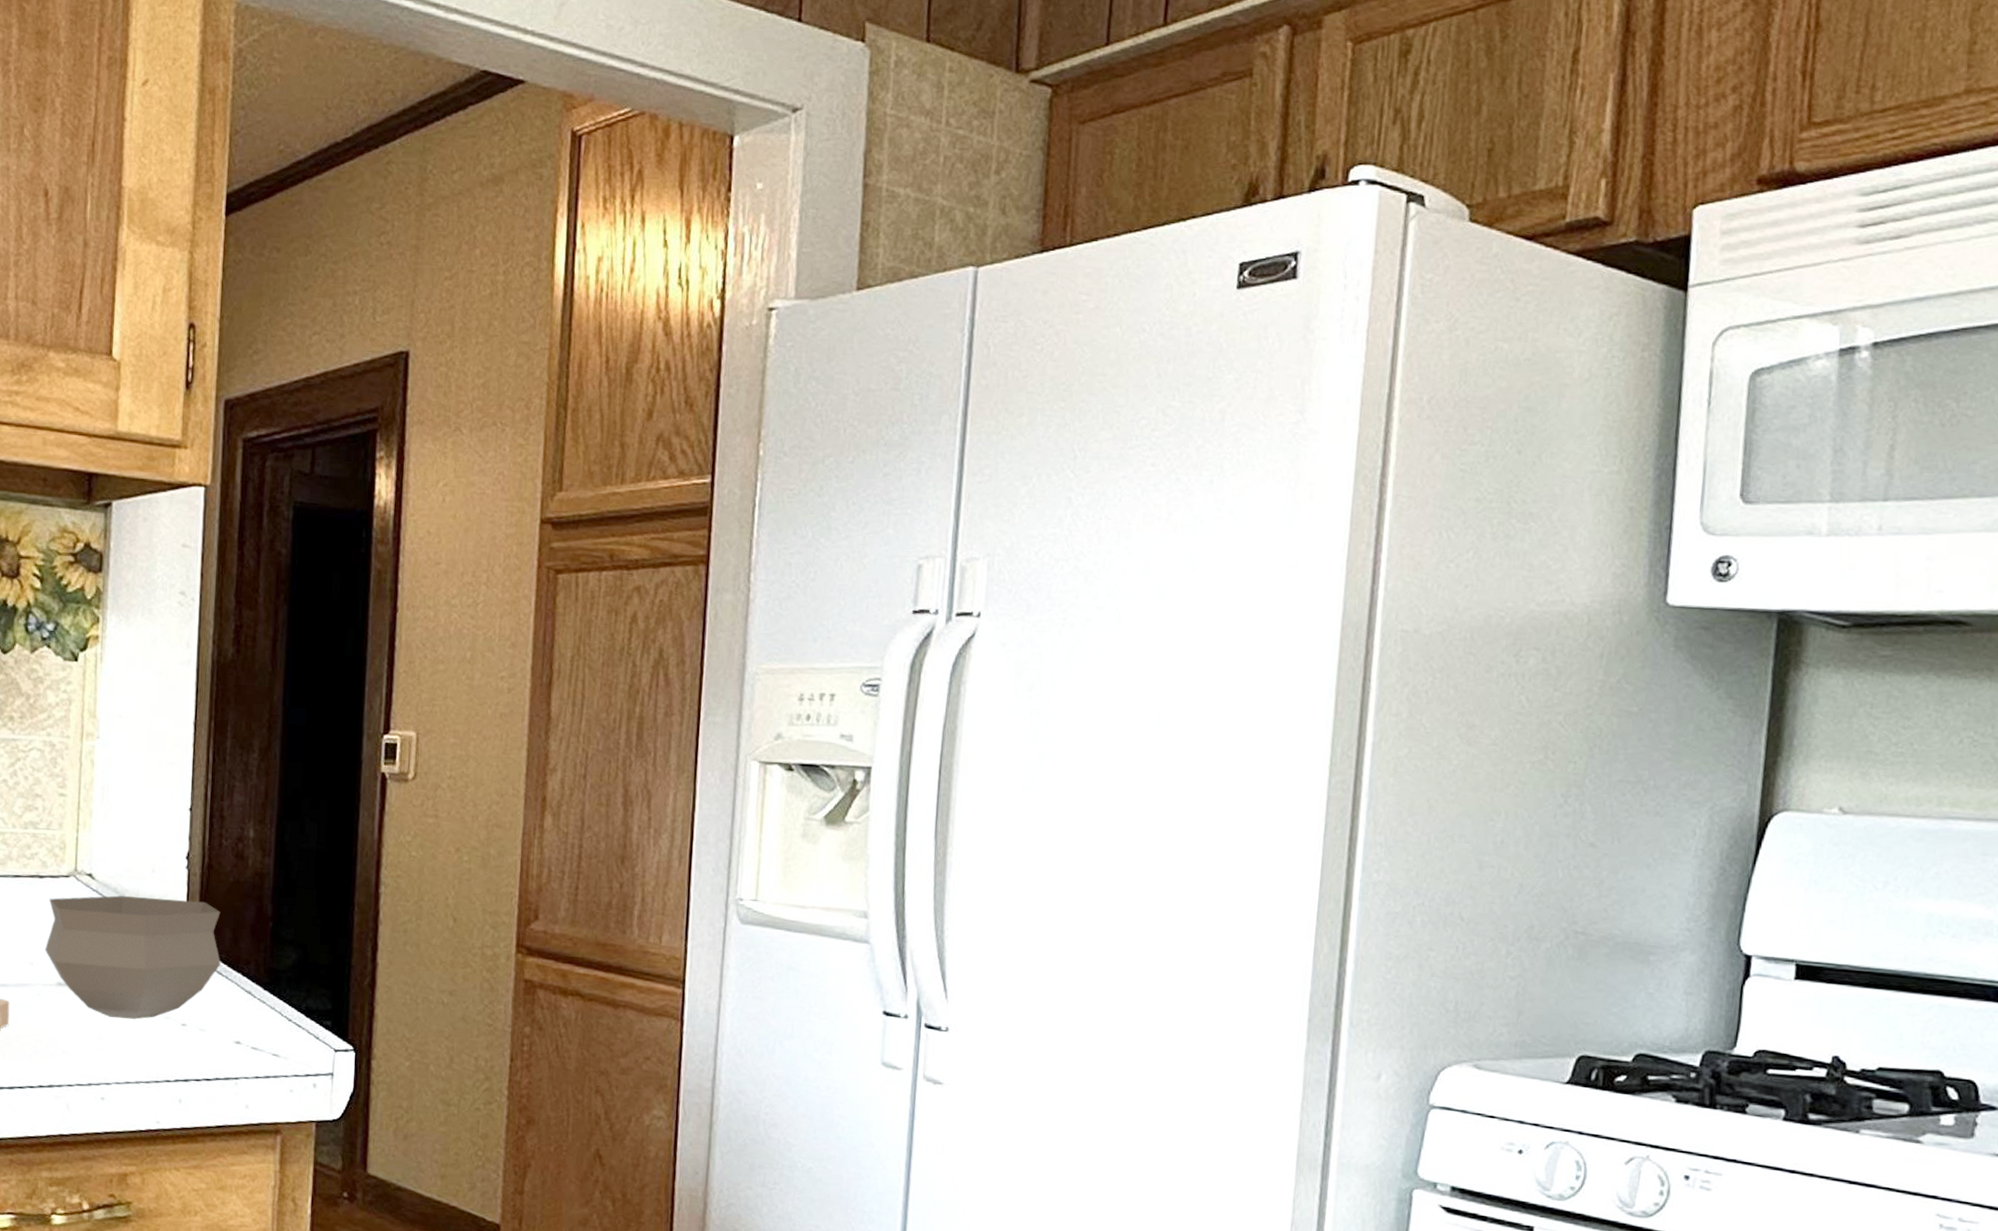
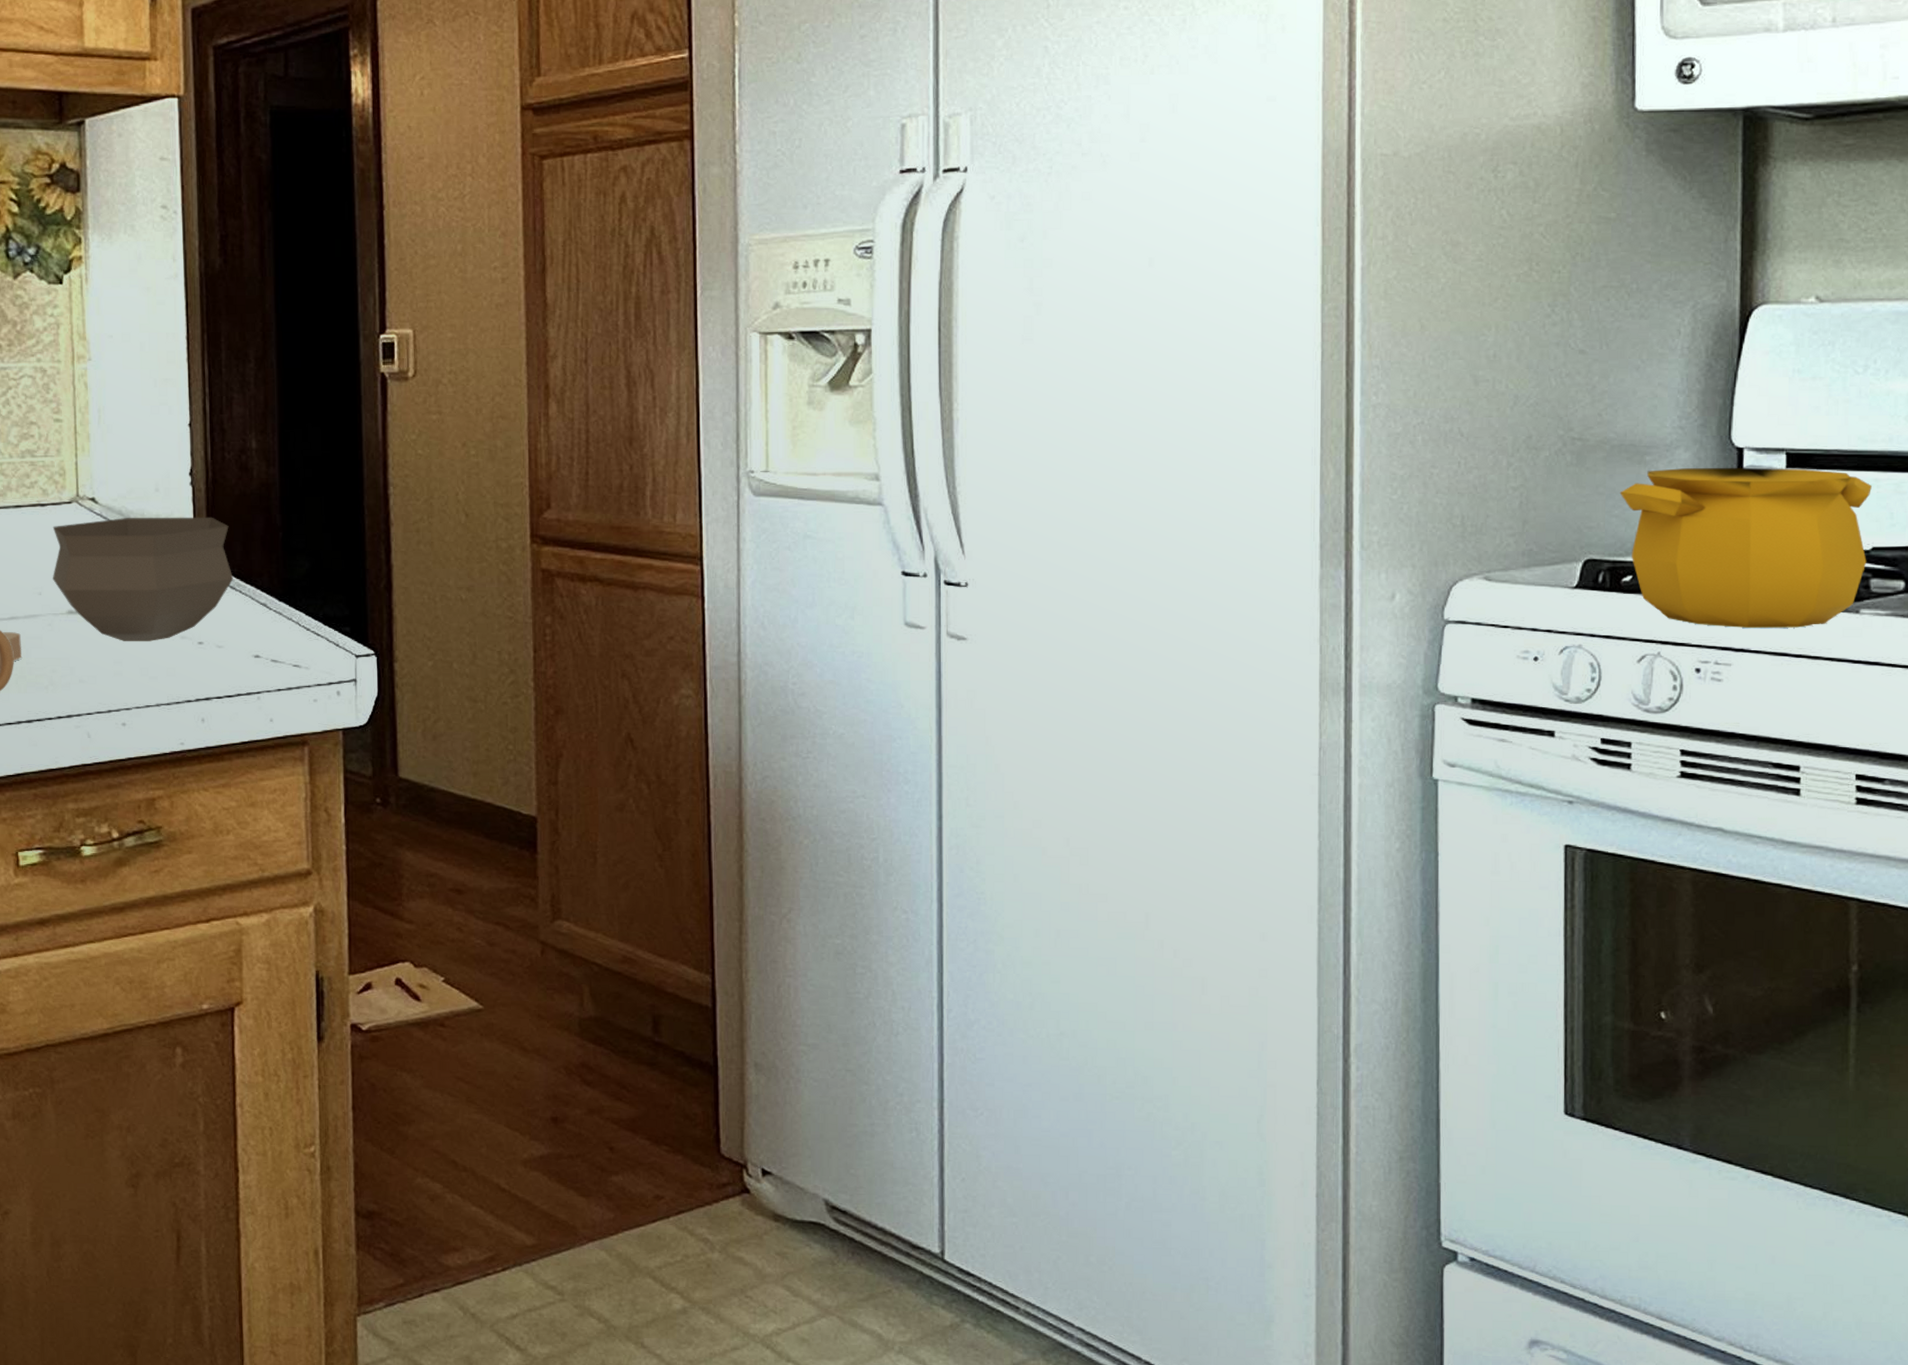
cooking pot: none [1620,970,1882,1143] -> present [1619,467,1872,628]

